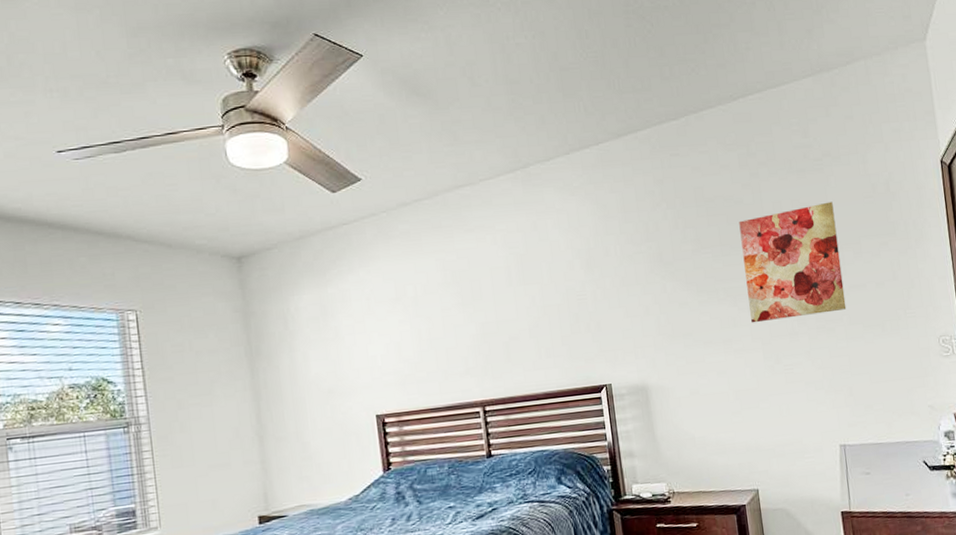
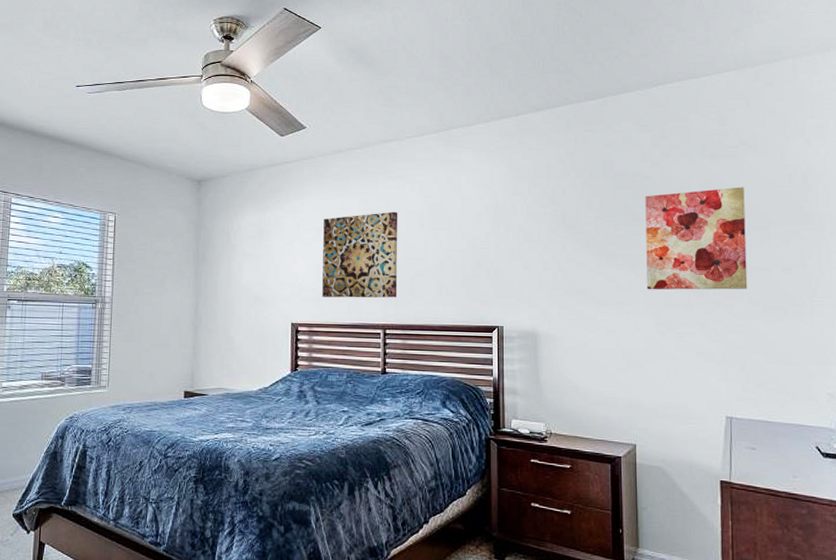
wall art: none [397,268,493,379] -> present [322,211,398,298]

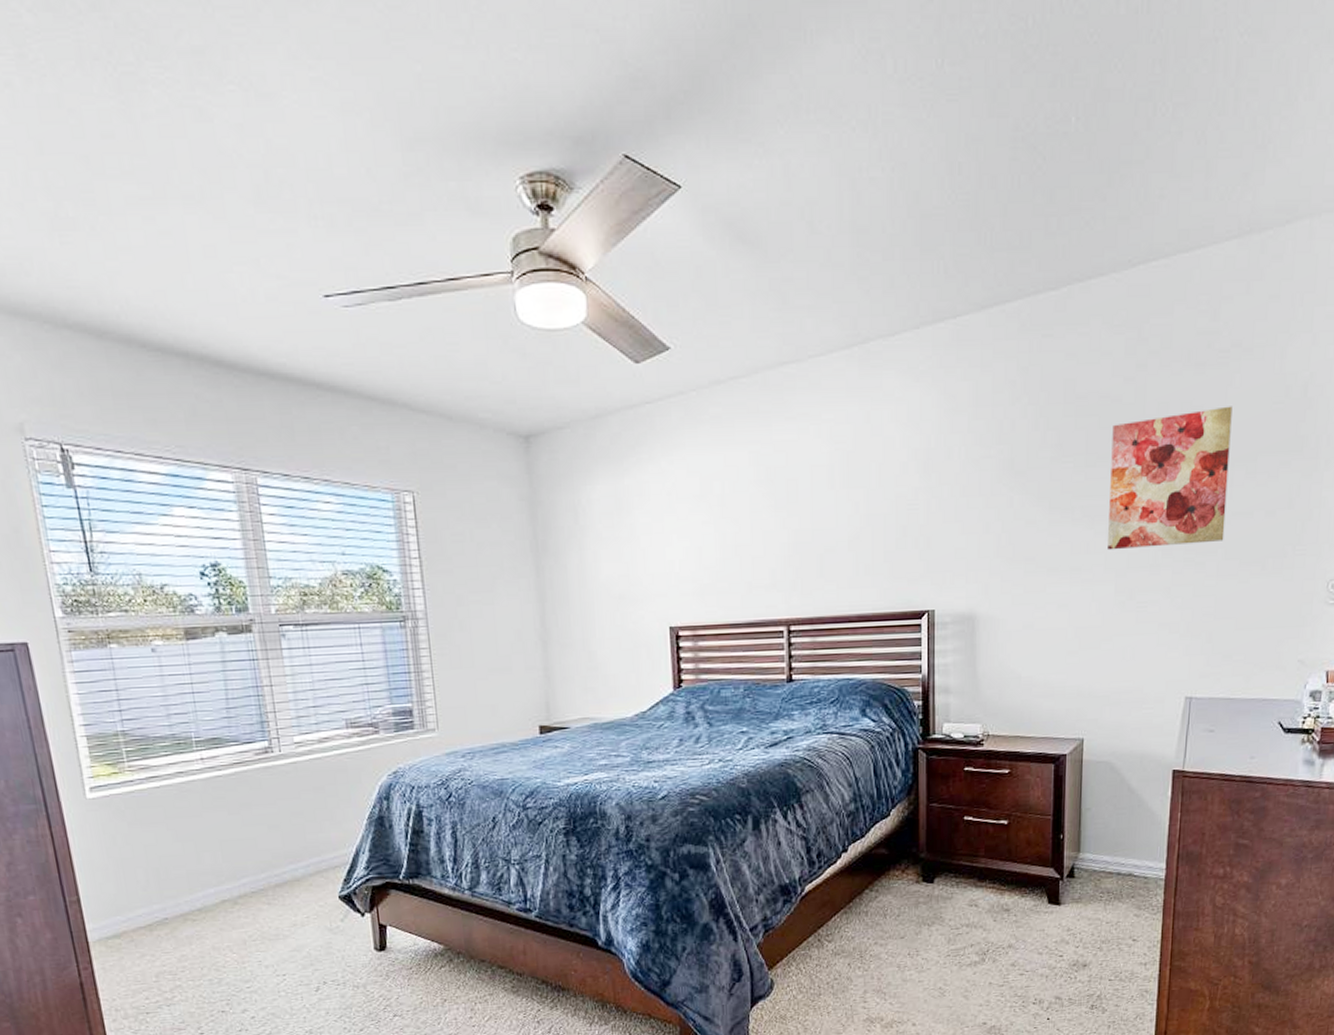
wall art: present [322,211,398,298] -> none [703,465,803,589]

